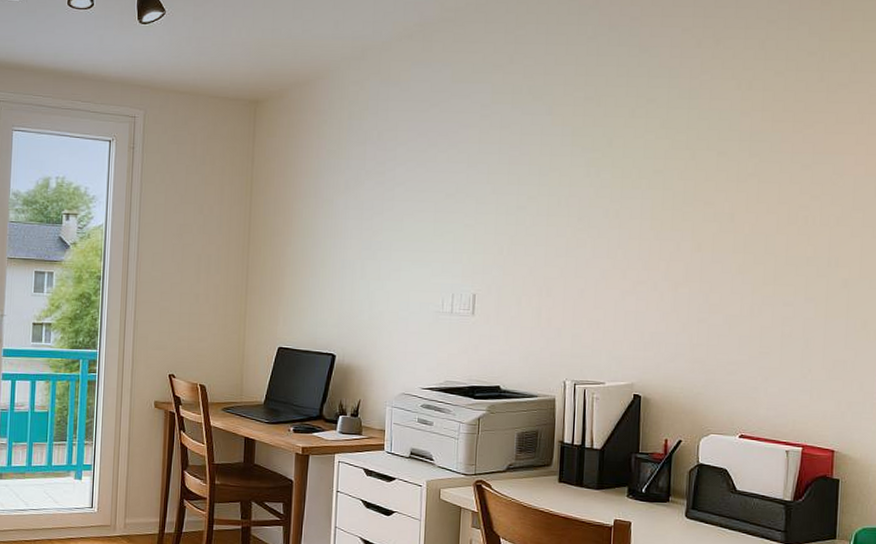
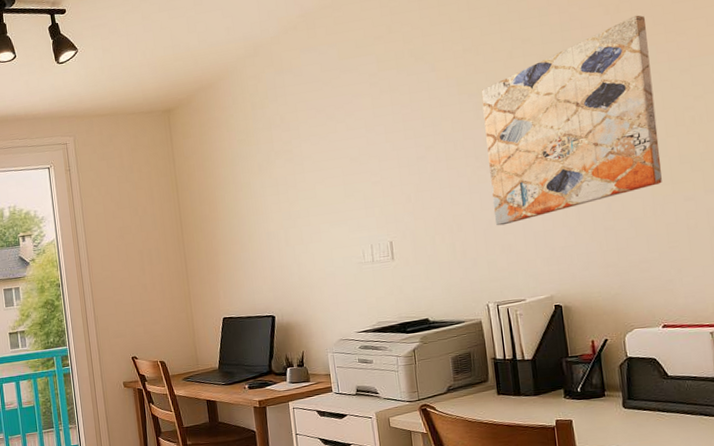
wall art: none [587,96,777,298] -> present [481,15,662,226]

